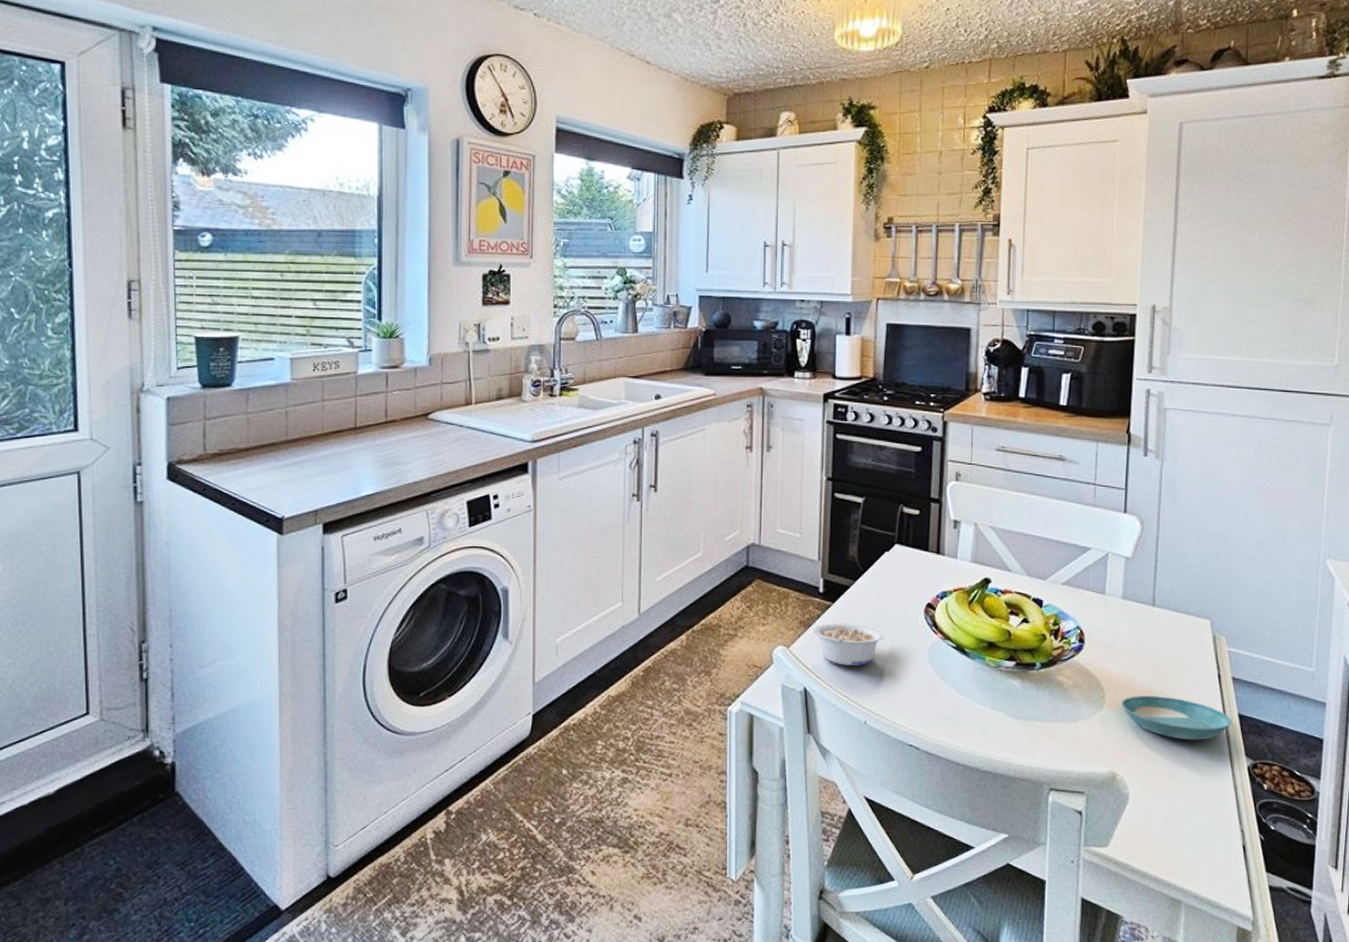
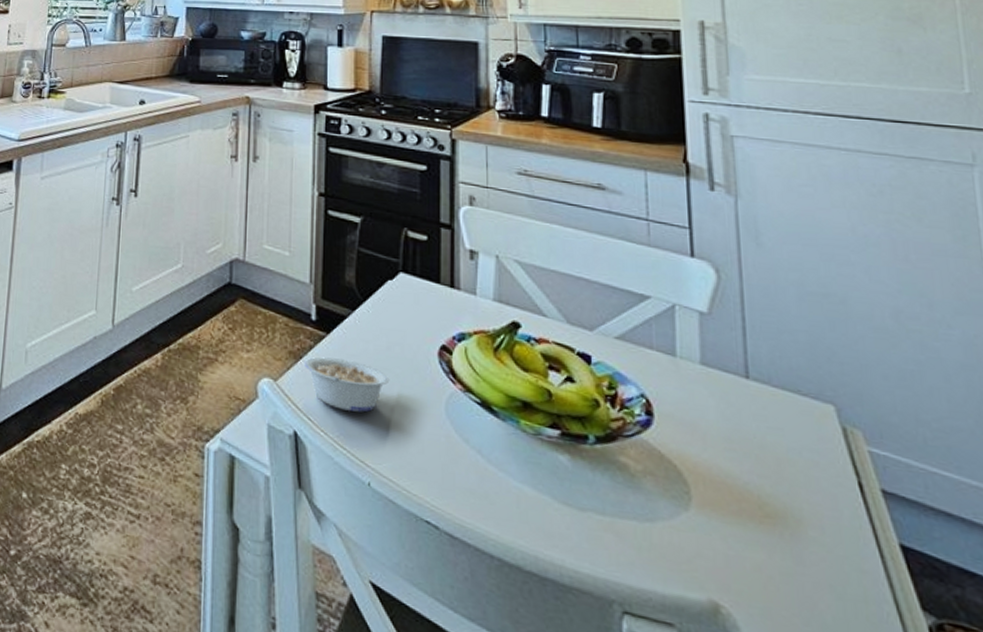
saucer: present [1120,696,1232,741] -> none [715,497,892,576]

